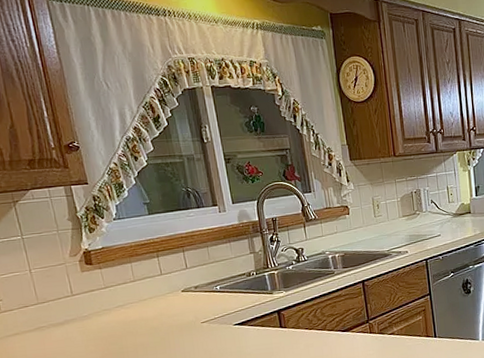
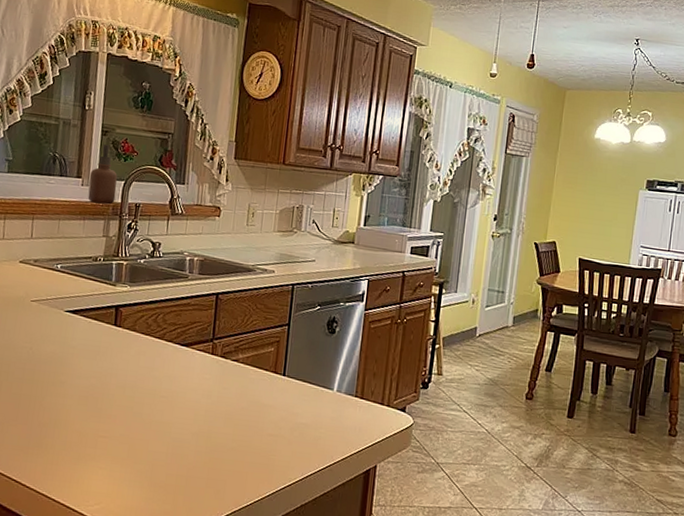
soap dispenser: none [224,171,253,226] -> present [88,144,117,205]

